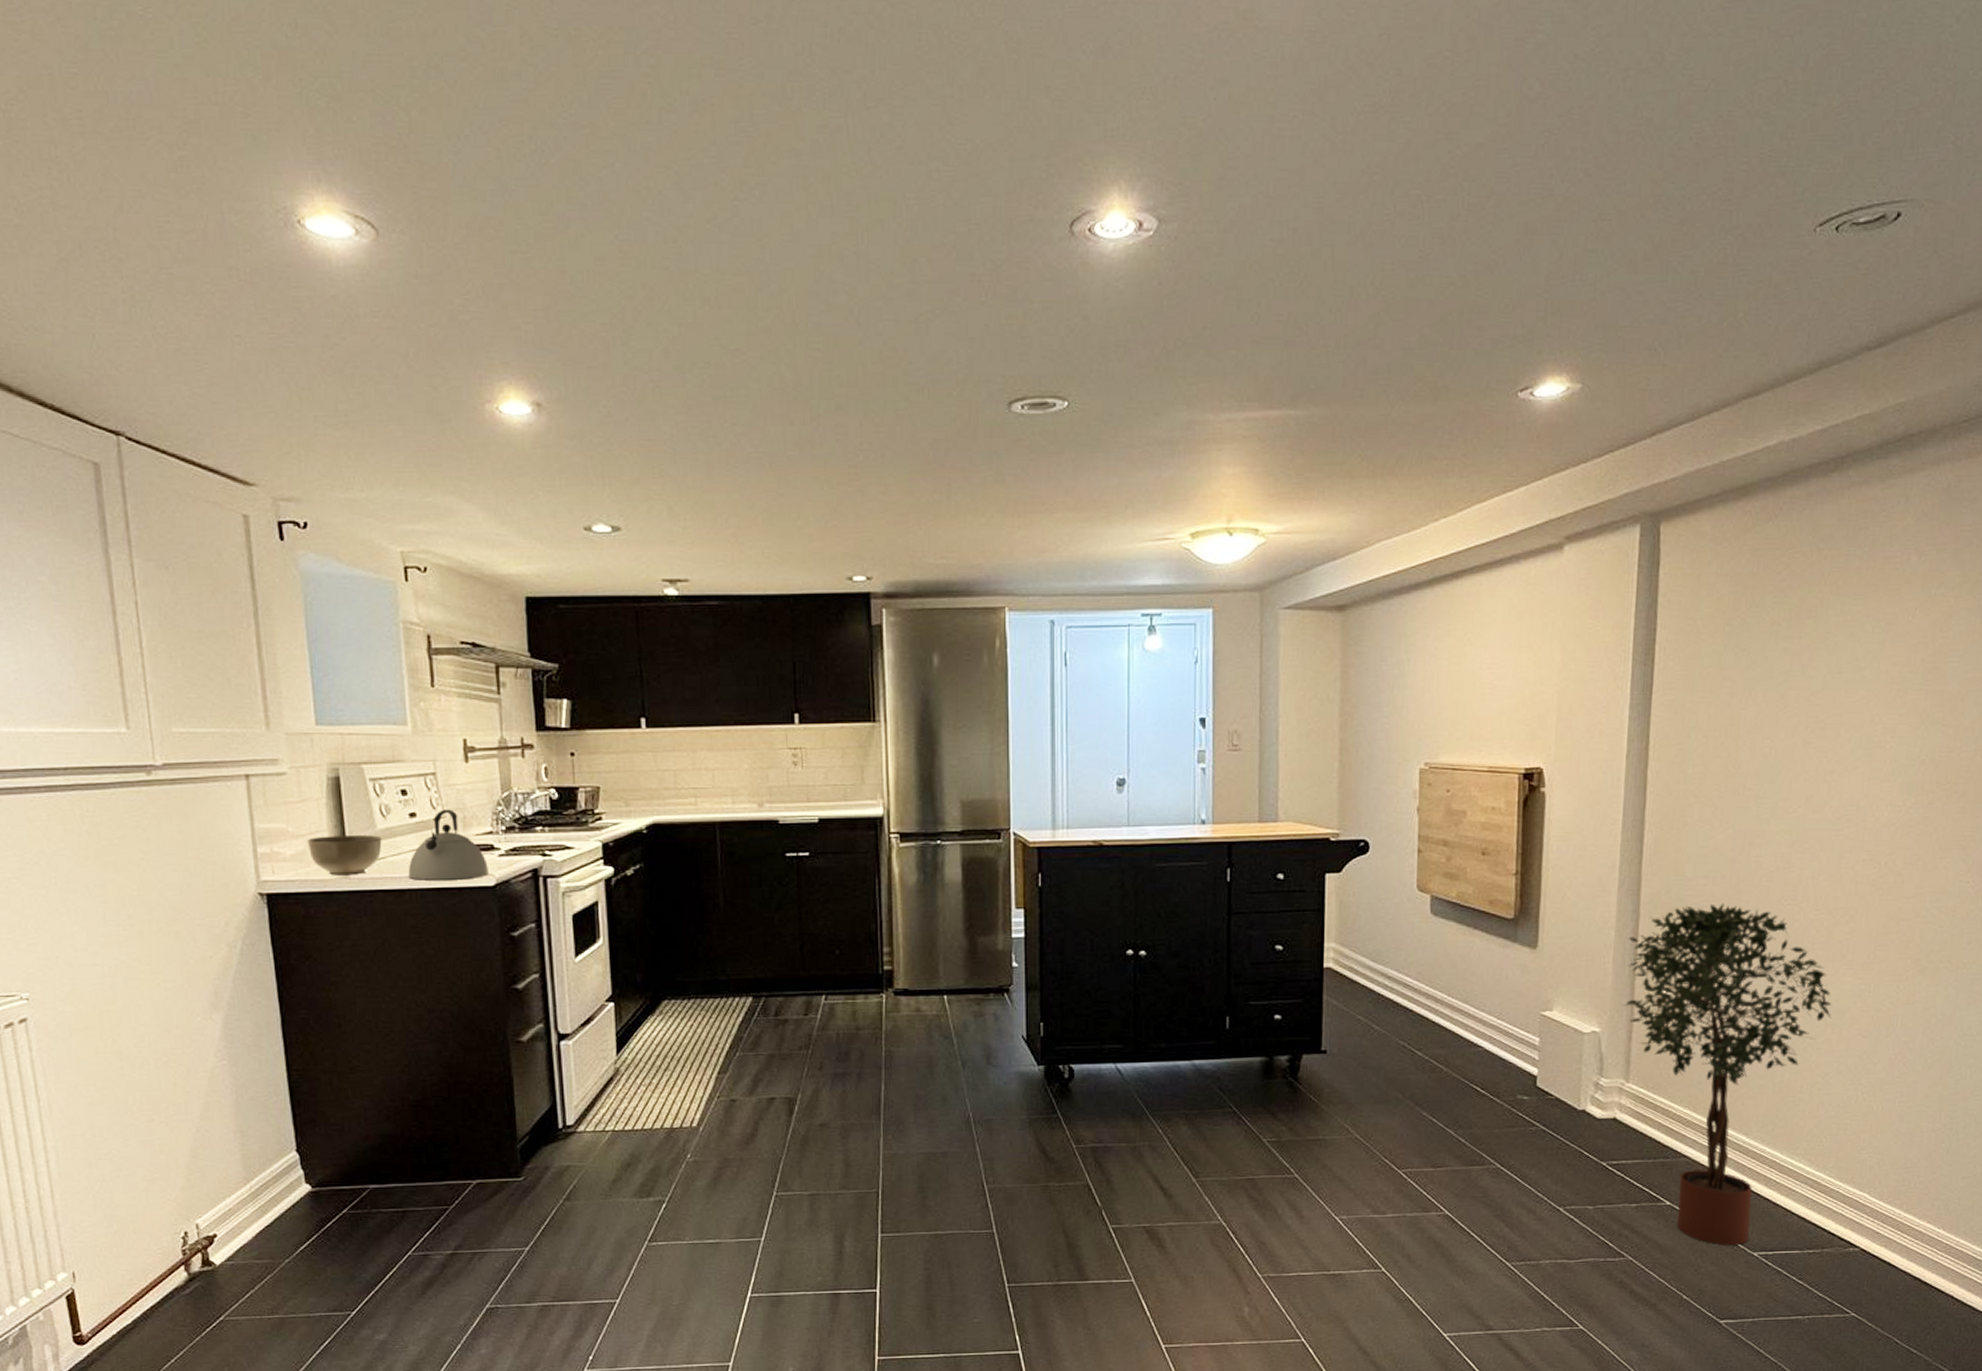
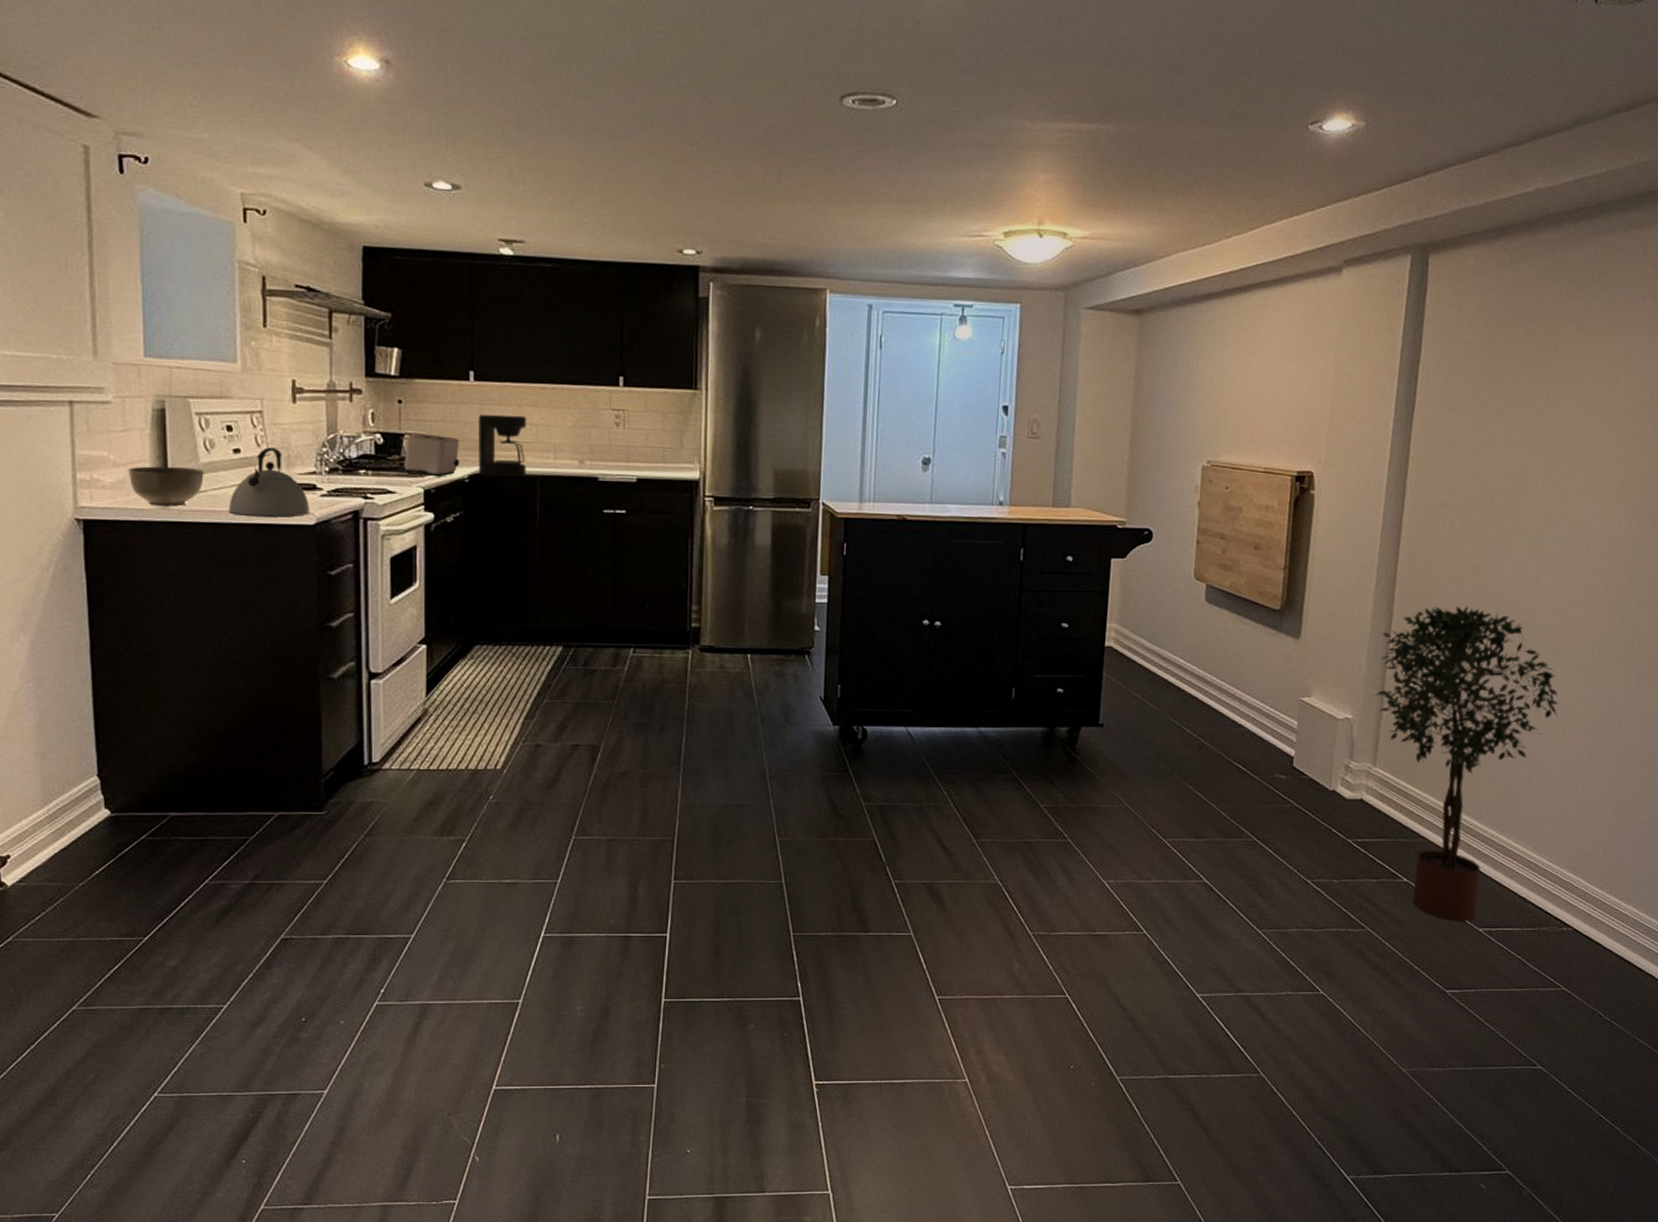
toaster: none [580,785,636,830] -> present [405,433,459,477]
coffee maker: none [653,761,704,826] -> present [478,414,527,478]

